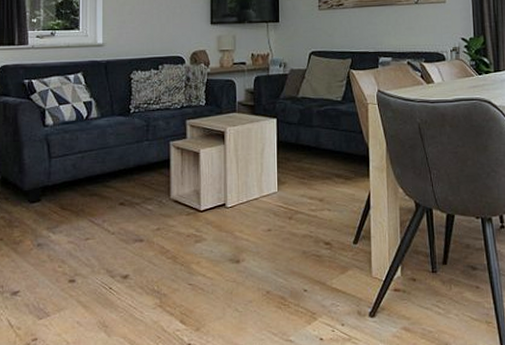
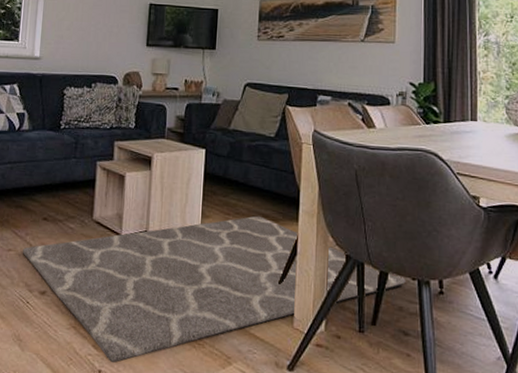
rug: none [100,176,471,335] -> present [22,215,406,363]

